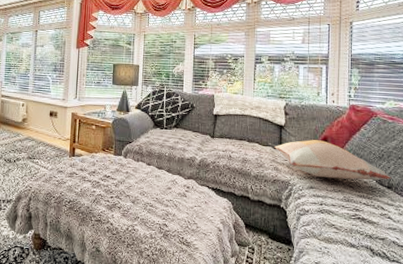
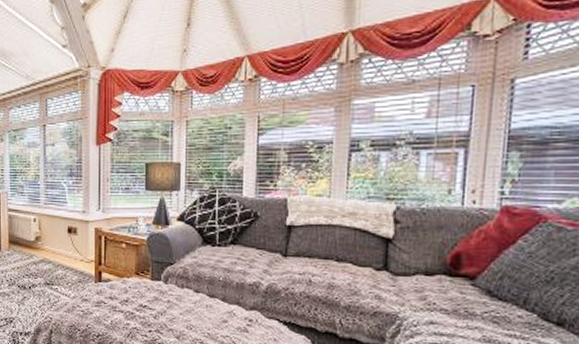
decorative pillow: present [265,140,392,181] -> none [363,257,566,315]

